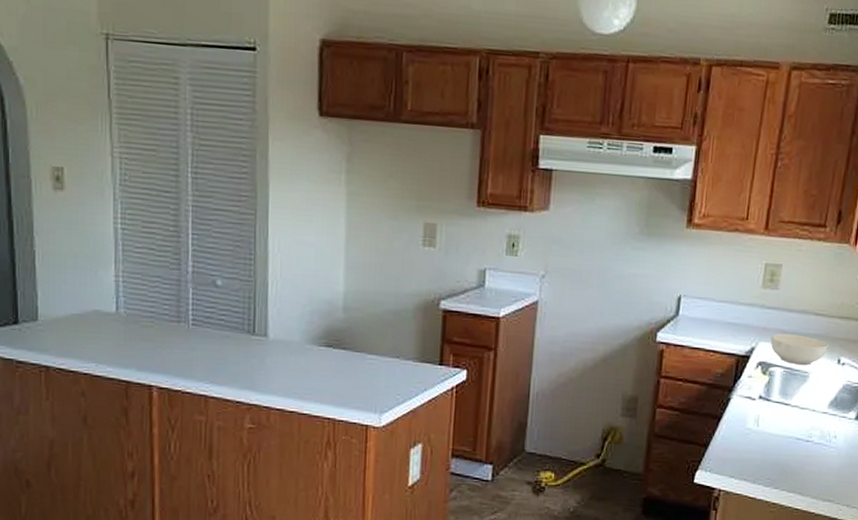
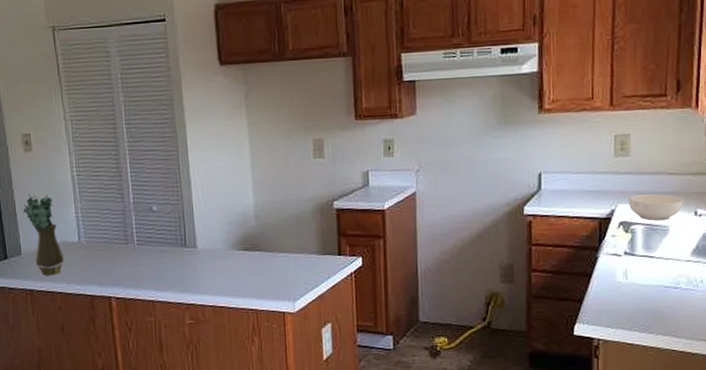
vase: none [45,244,94,352] -> present [23,194,64,276]

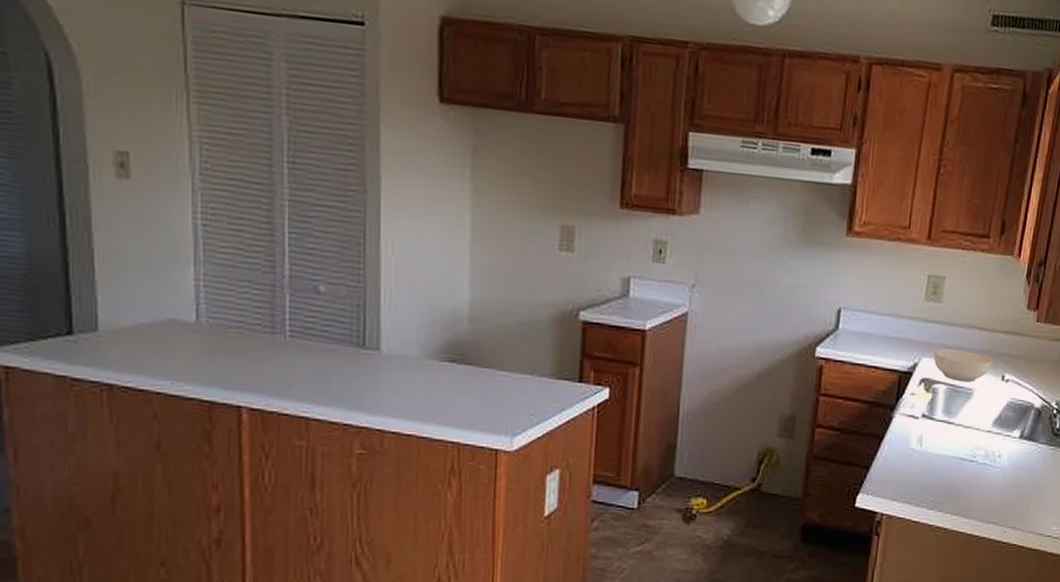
vase: present [23,194,64,276] -> none [107,242,169,367]

